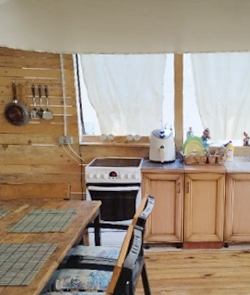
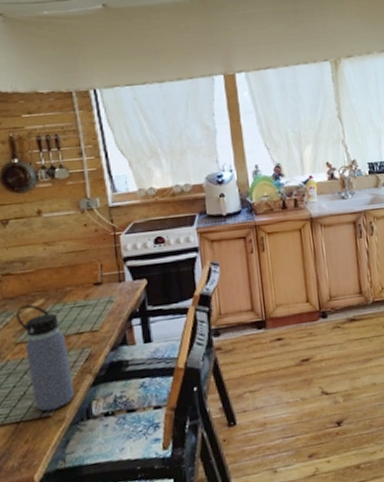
water bottle: none [9,207,45,282] -> present [16,304,75,412]

